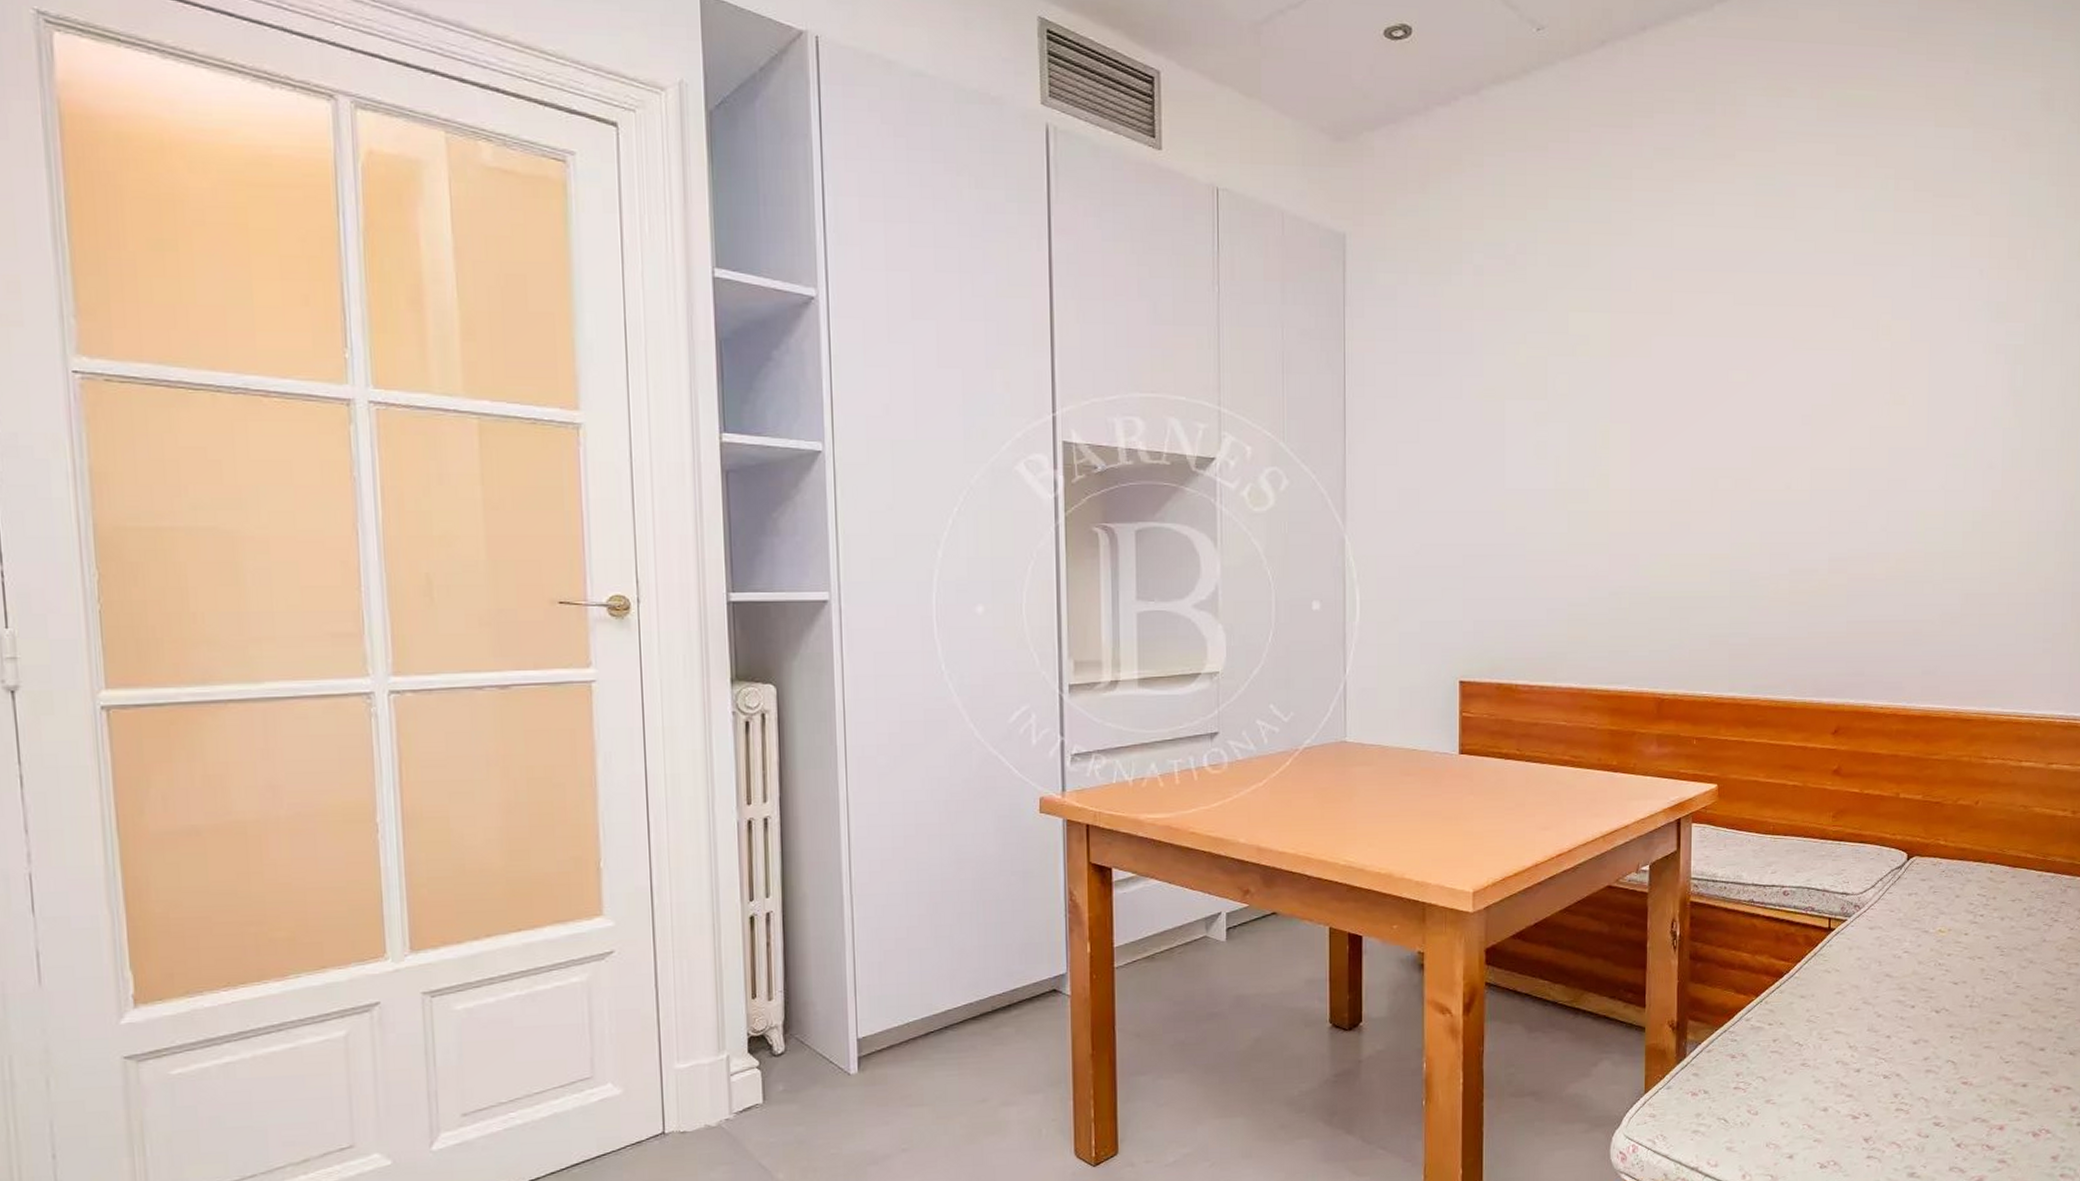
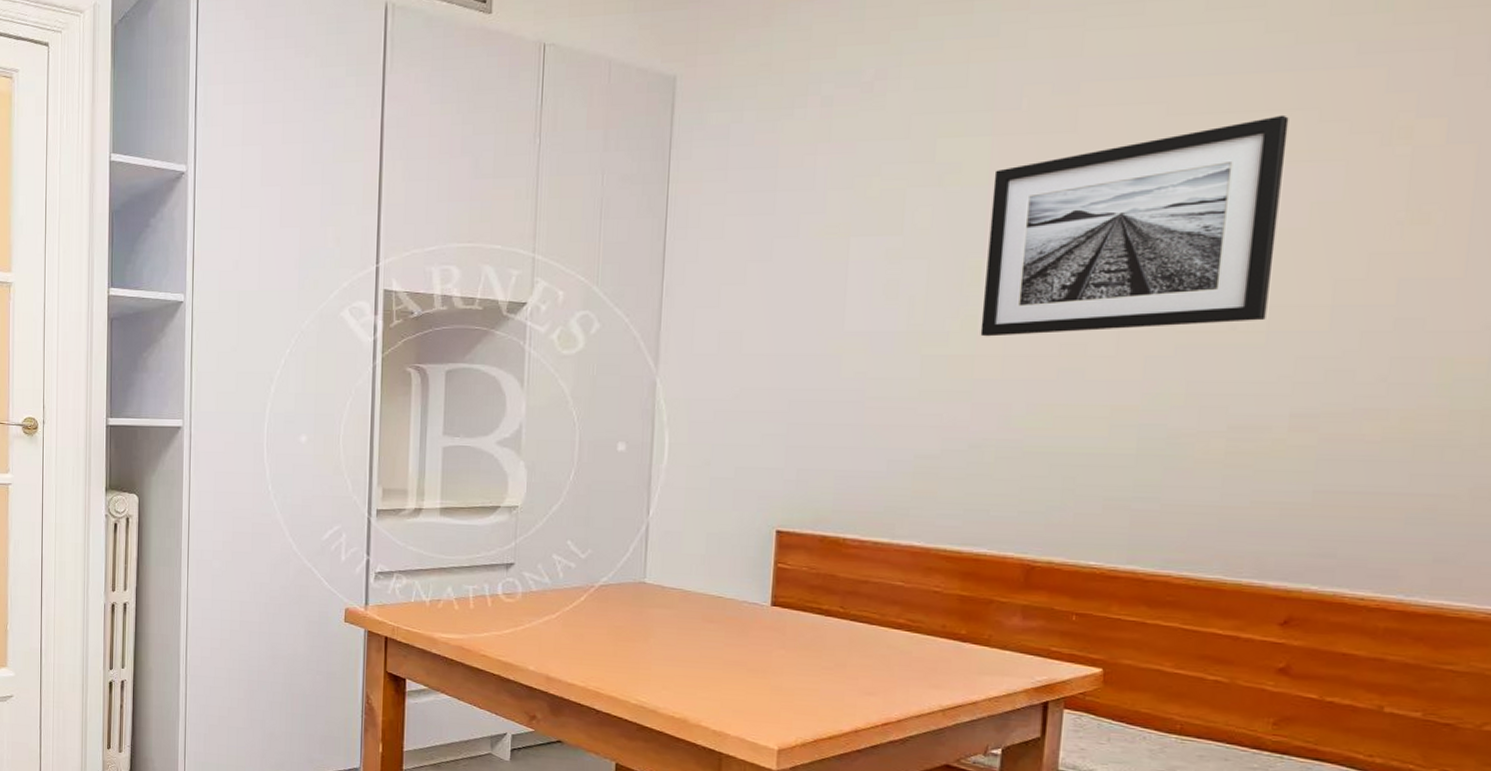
wall art: none [1612,310,1814,494] -> present [980,114,1289,337]

